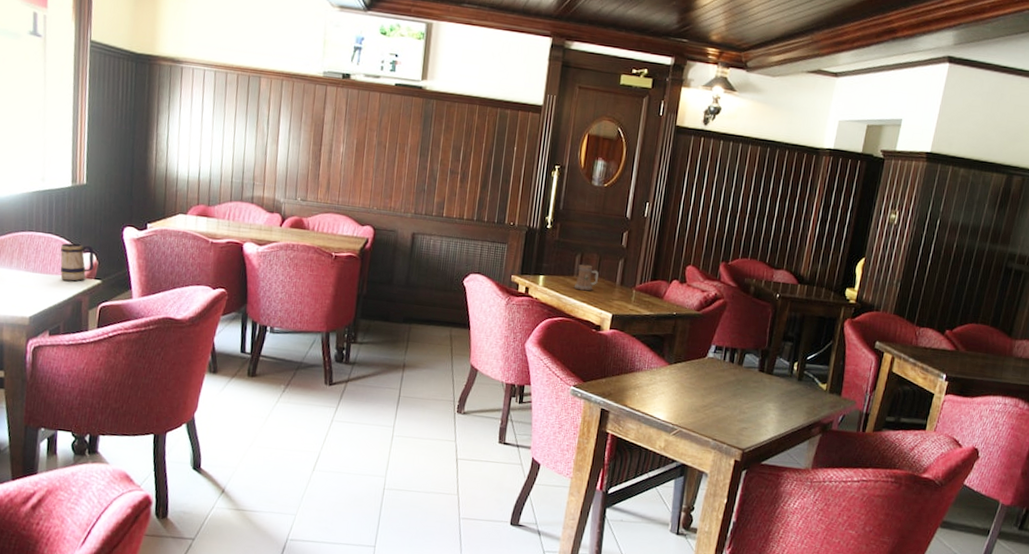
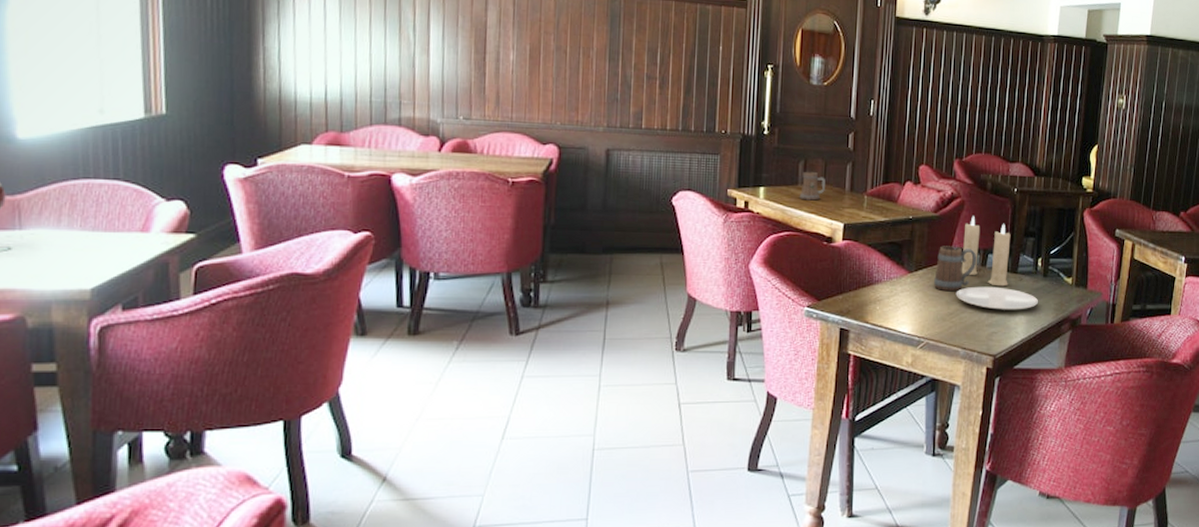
beer mug: present [60,243,94,282] -> none [133,189,184,238]
beer mug: none [691,342,735,386] -> present [934,246,977,292]
plate: none [711,383,791,410] -> present [955,286,1038,310]
candle: none [718,317,770,386] -> present [961,216,1011,287]

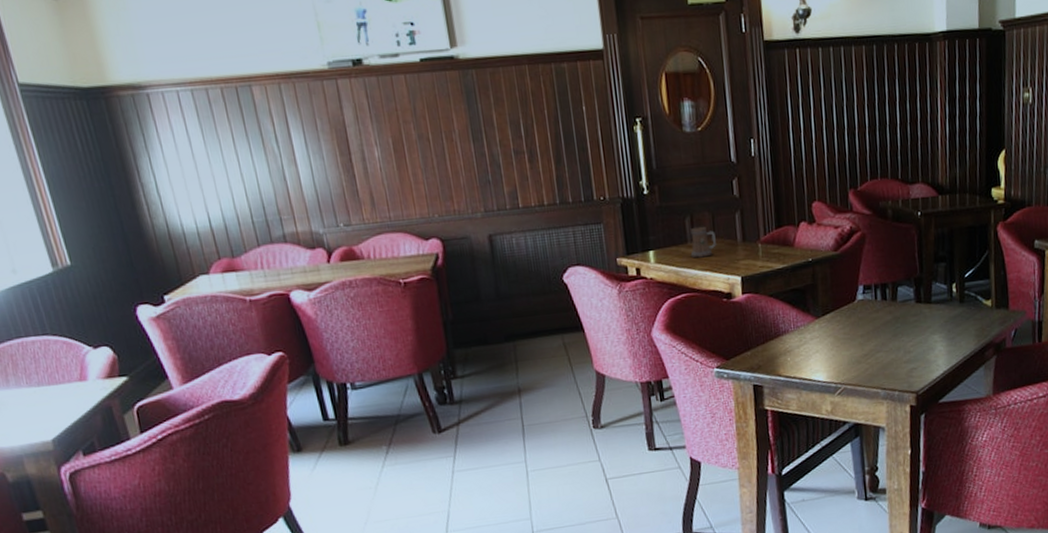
beer mug: present [934,246,977,292] -> none [843,283,887,333]
plate: present [955,286,1038,310] -> none [868,320,957,345]
candle: present [961,216,1011,287] -> none [869,248,923,320]

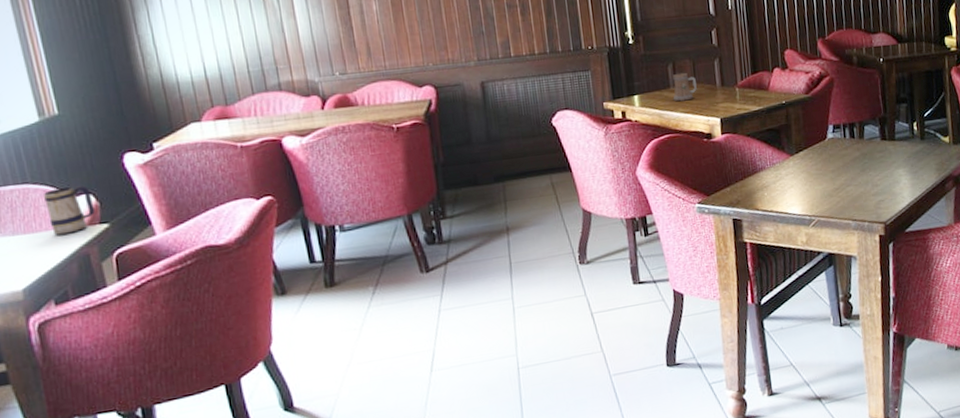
beer mug: none [64,337,114,387] -> present [44,184,95,235]

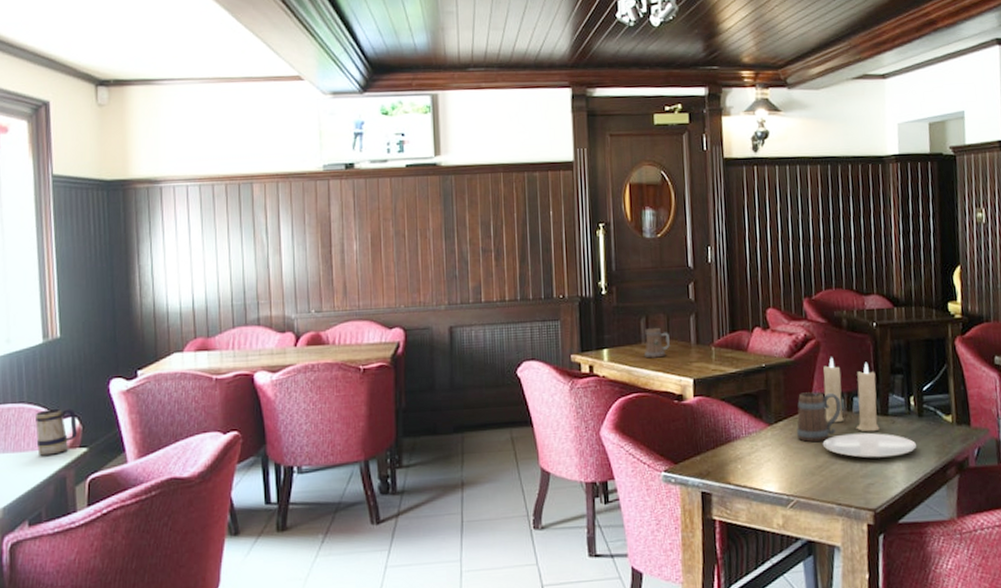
beer mug: none [815,123,854,168] -> present [797,392,842,443]
candle: none [837,91,888,156] -> present [823,357,880,432]
plate: none [838,156,919,179] -> present [822,432,916,459]

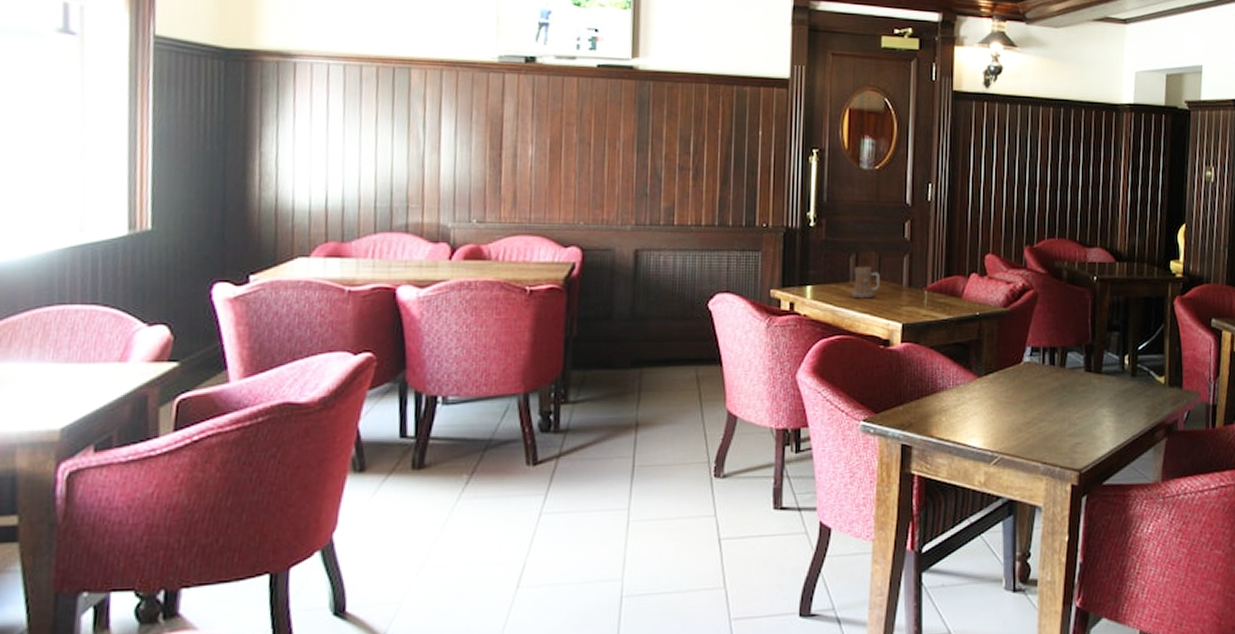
beer mug: present [35,407,77,456] -> none [111,313,167,369]
beer mug: present [797,392,842,443] -> none [1007,345,1055,398]
plate: present [822,432,916,459] -> none [1032,390,1127,417]
candle: present [823,357,880,432] -> none [1037,309,1092,390]

